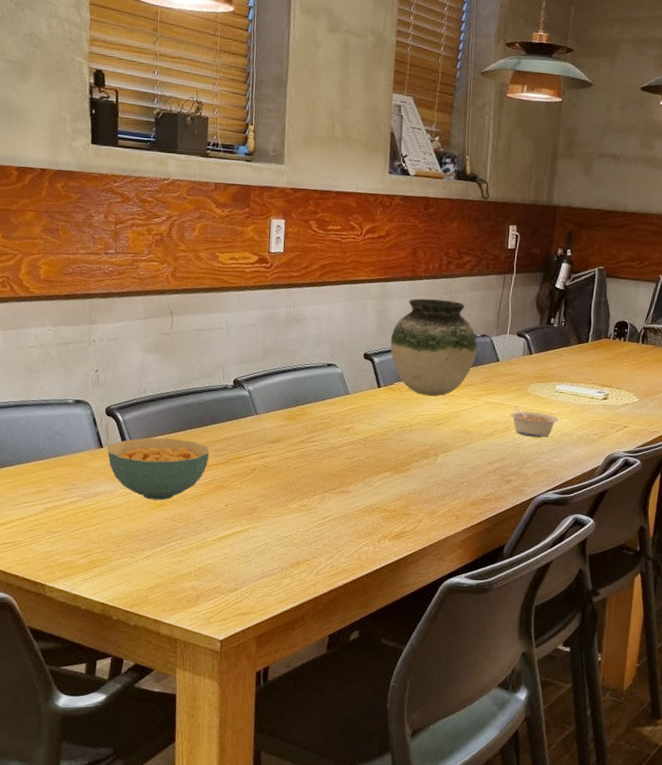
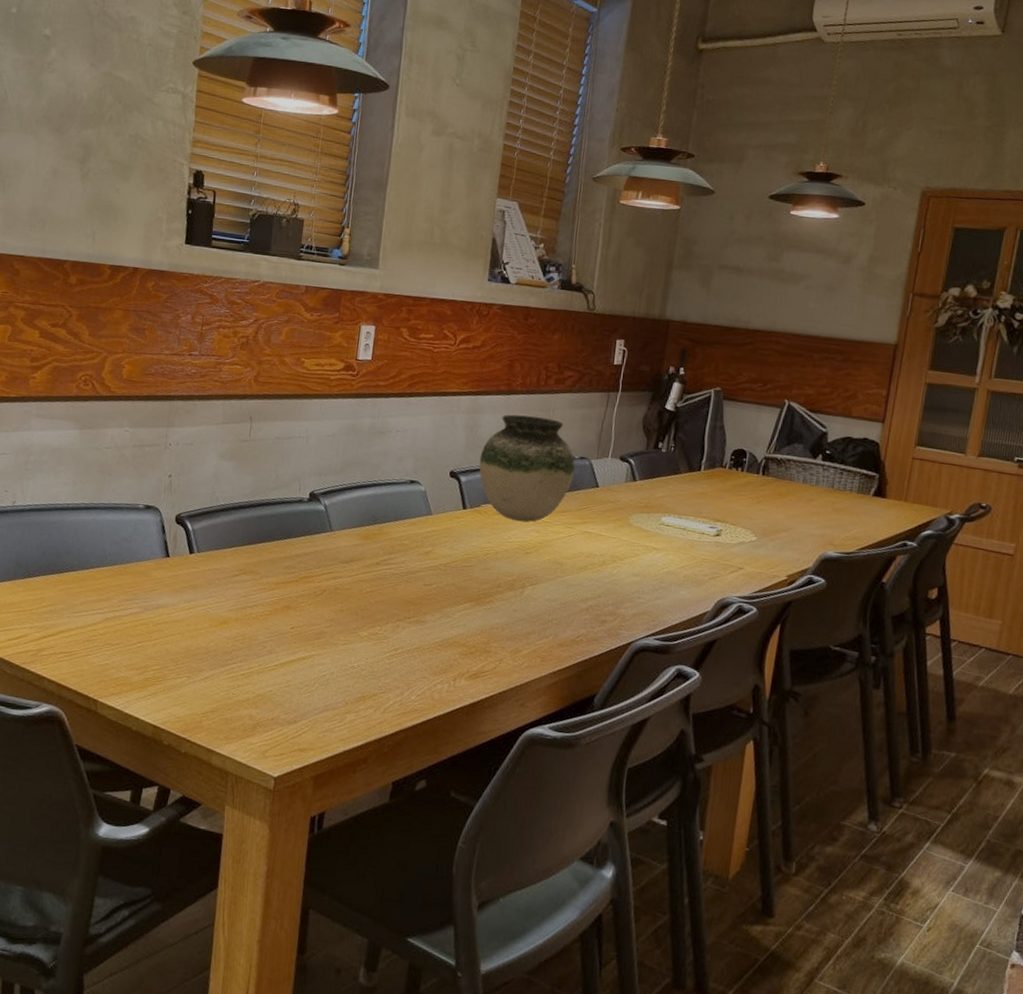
cereal bowl: present [107,437,210,501] -> none [173,549,279,618]
legume: present [509,406,559,438] -> none [607,537,663,575]

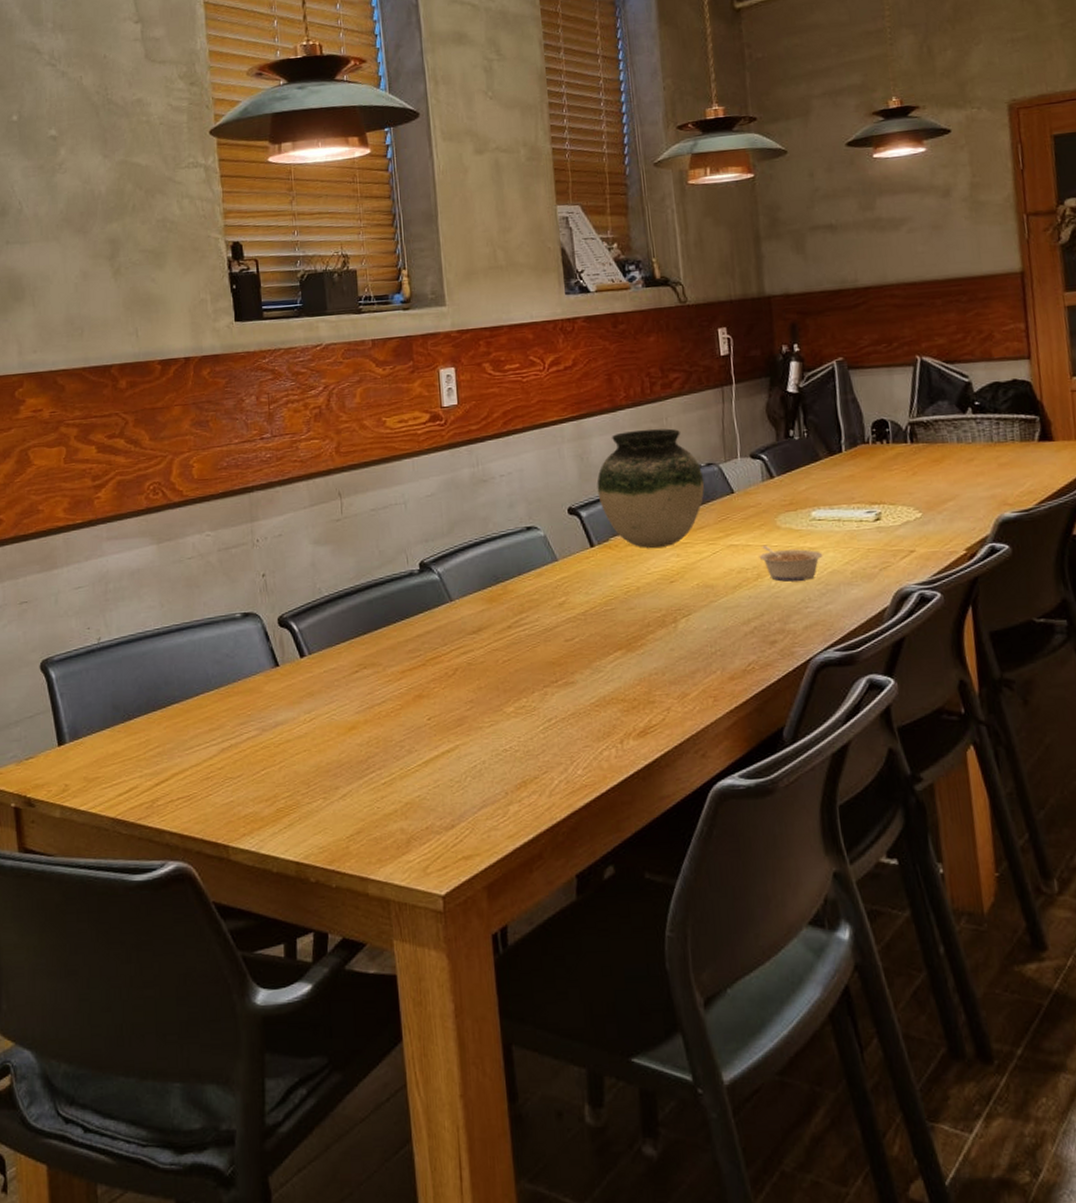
legume: none [607,537,663,575] -> present [759,545,823,582]

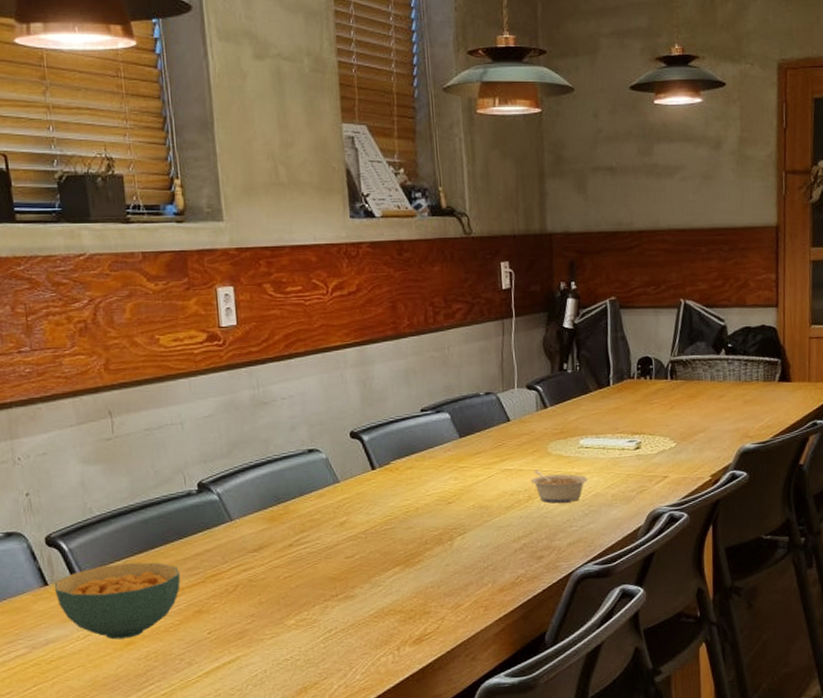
cereal bowl: none [284,643,402,724] -> present [54,562,181,640]
vase: present [597,428,705,548] -> none [379,358,483,471]

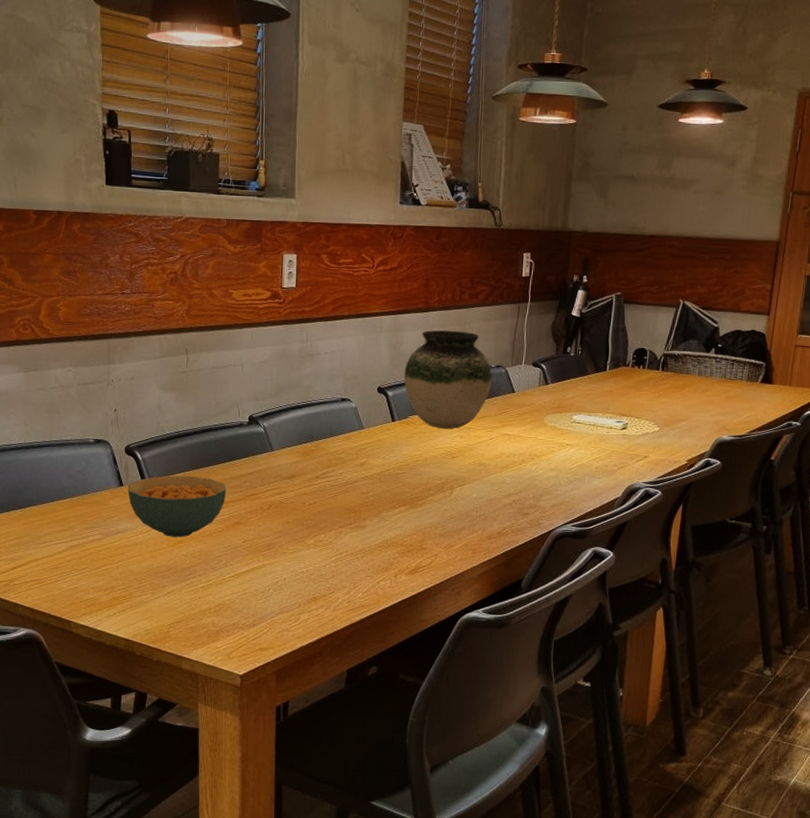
vase: none [379,358,483,471] -> present [404,330,492,429]
legume: present [530,469,588,503] -> none [526,437,576,469]

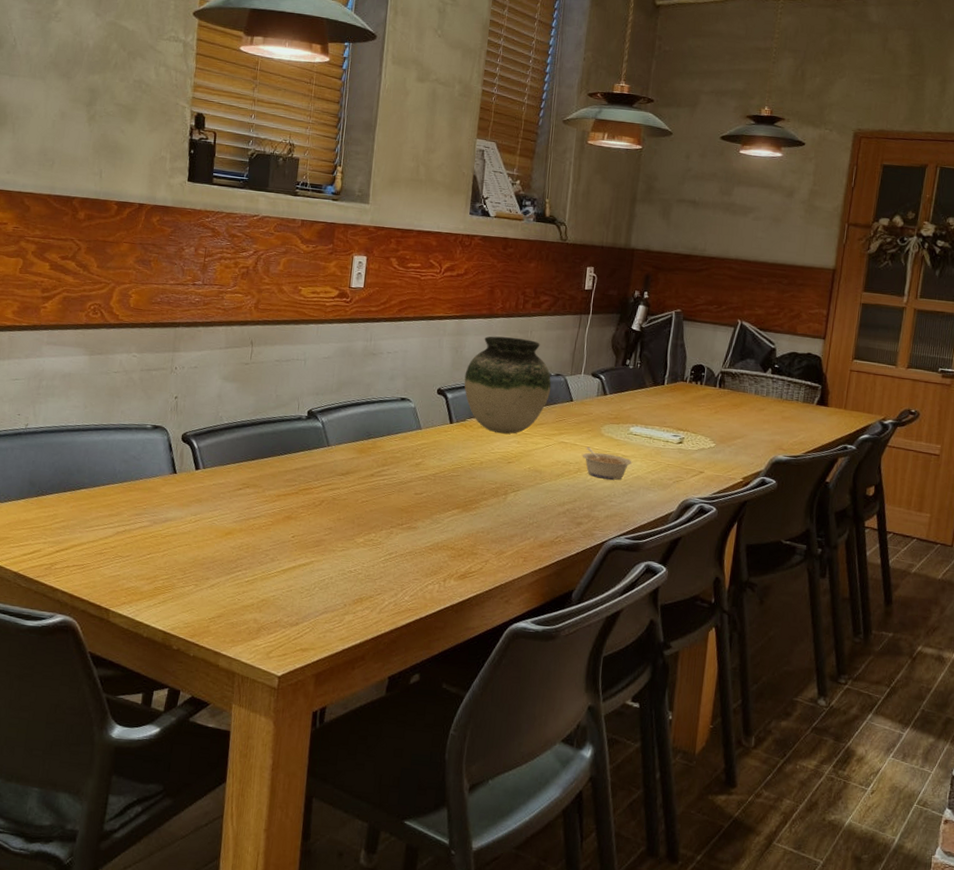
cereal bowl: present [127,475,227,538] -> none [180,465,280,529]
legume: none [526,437,576,469] -> present [582,446,632,480]

